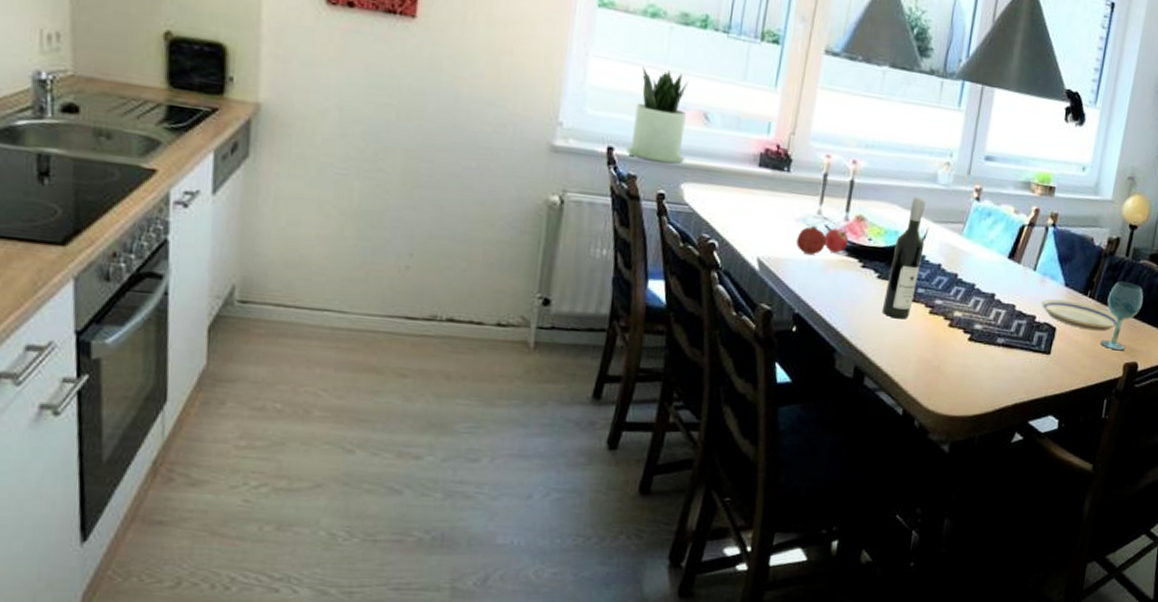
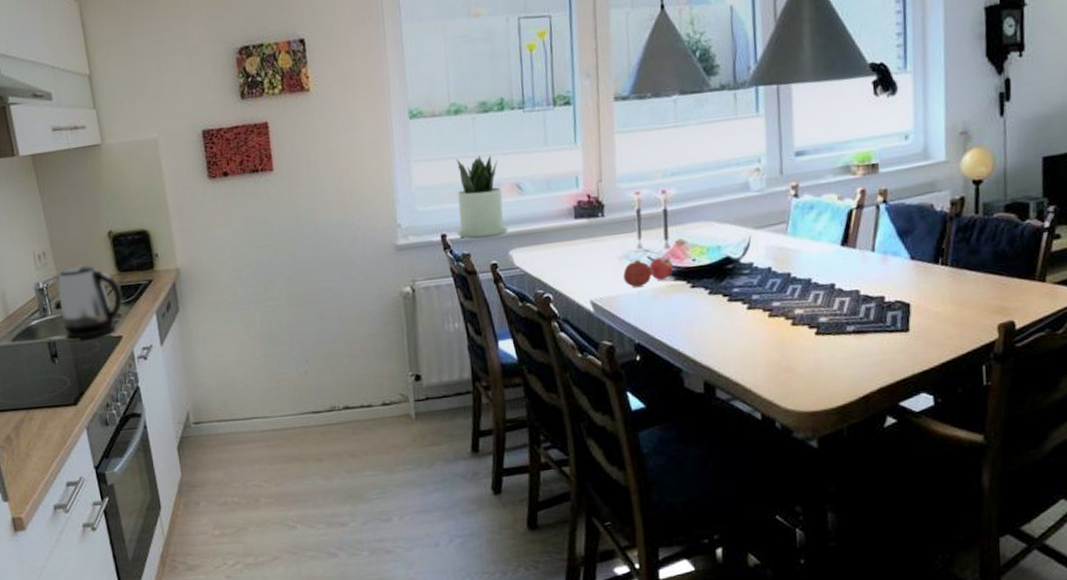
kettle: none [63,63,170,165] -> present [52,265,123,341]
bottle: present [881,196,926,319] -> none [719,208,750,329]
plate: present [1041,299,1118,331] -> none [887,272,981,299]
wine glass: present [1100,281,1144,350] -> none [963,239,1007,313]

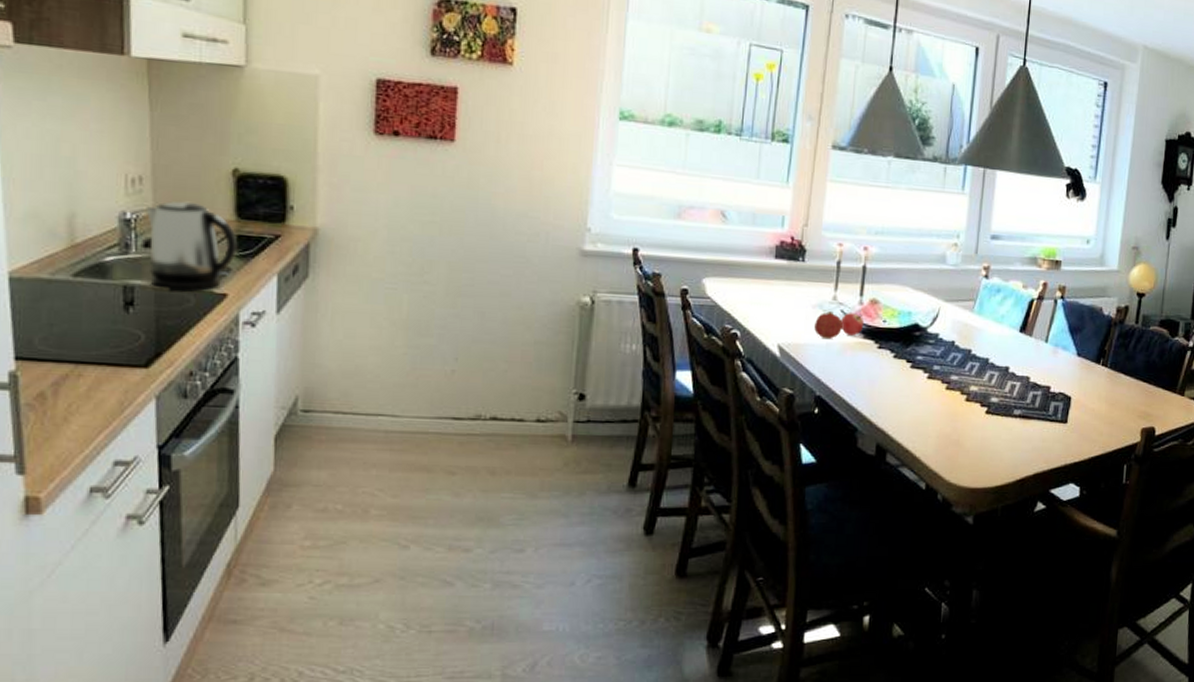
planter: present [456,156,508,239] -> none [649,172,706,262]

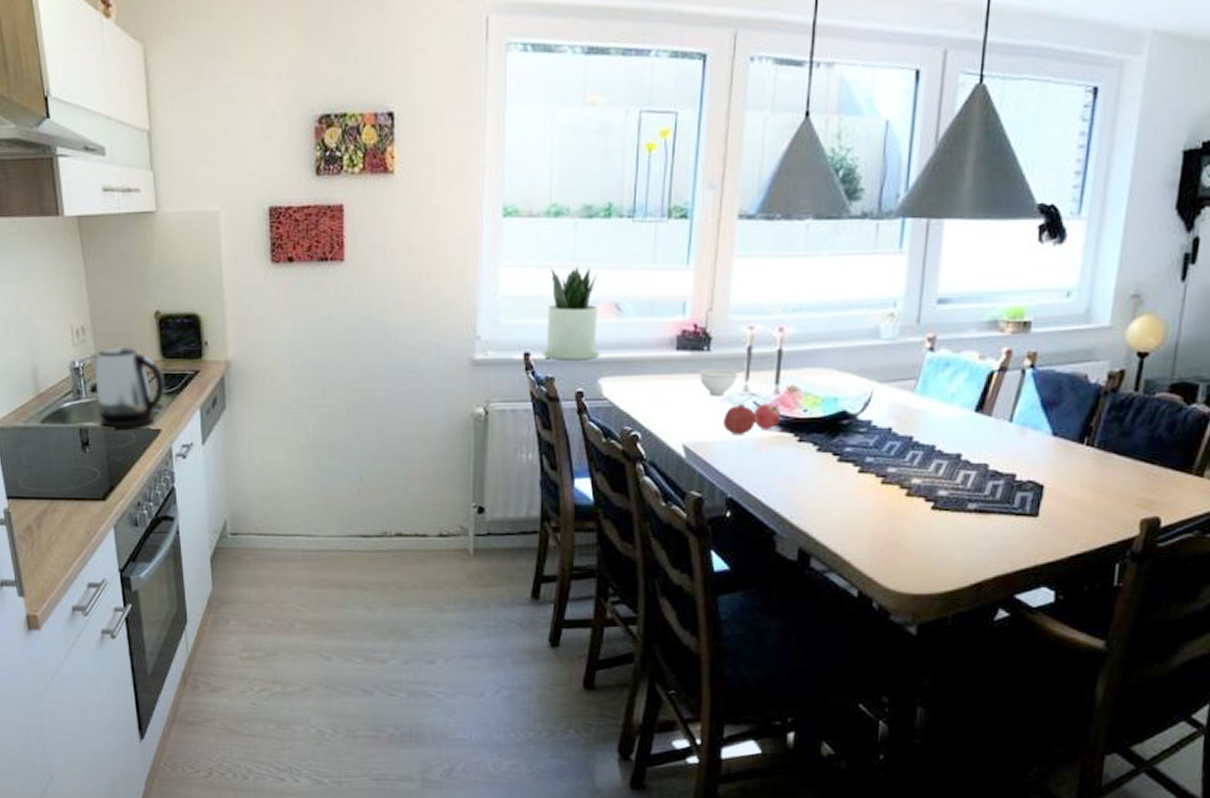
planter: none [649,172,706,262] -> present [541,267,600,362]
bowl: none [795,278,828,303] -> present [700,370,738,397]

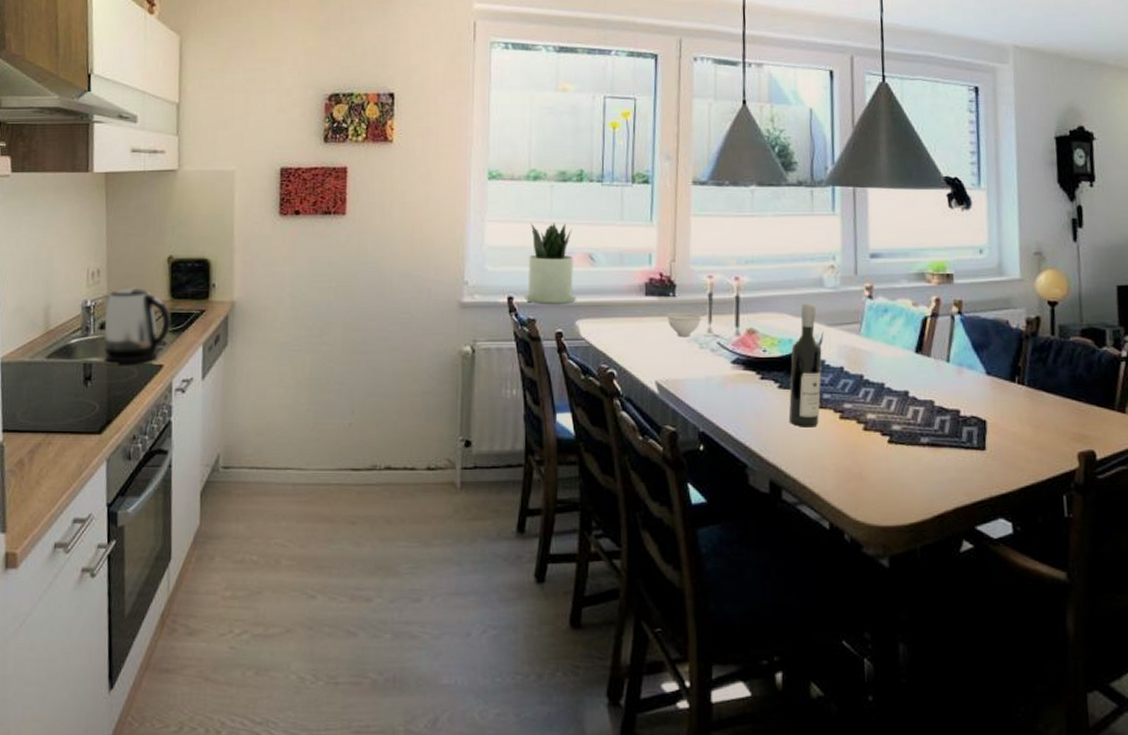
fruit: present [723,404,756,434] -> none [691,345,721,372]
fruit: present [754,404,781,429] -> none [719,345,743,368]
bottle: none [825,357,870,493] -> present [788,303,822,427]

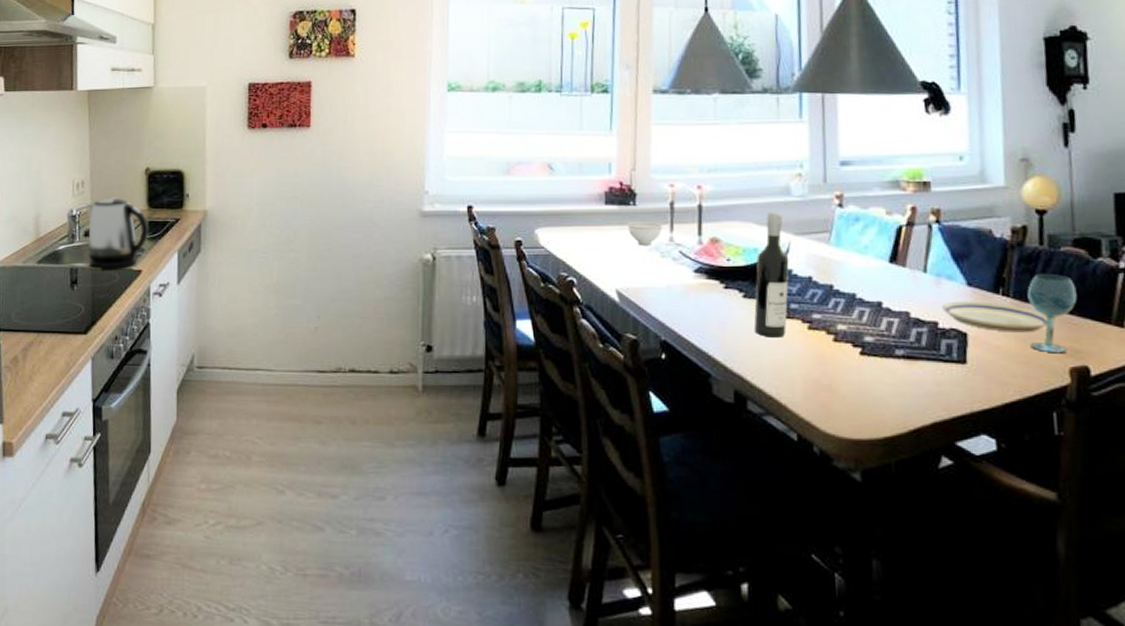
planter: present [523,223,576,306] -> none [483,133,536,214]
plate: none [963,390,1059,419] -> present [941,301,1048,333]
wine glass: none [1040,362,1085,438] -> present [1027,273,1077,352]

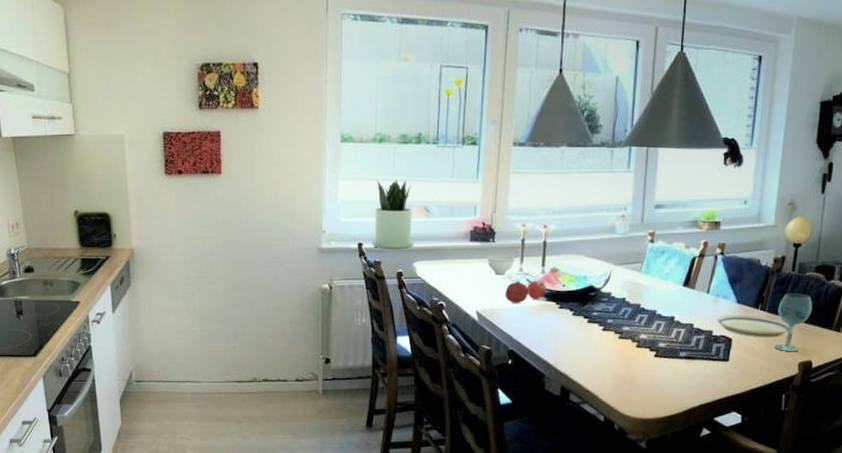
kettle: present [86,197,149,270] -> none [22,237,83,302]
planter: none [483,133,536,214] -> present [371,180,414,250]
fruit: none [652,253,683,281] -> present [505,281,528,303]
fruit: none [681,253,706,277] -> present [527,281,547,299]
bottle: present [753,212,789,338] -> none [579,246,610,346]

